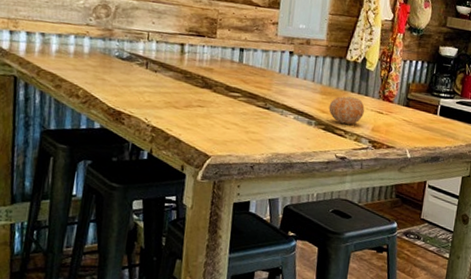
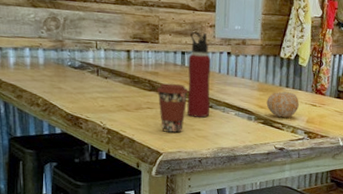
coffee cup: none [209,81,245,135] -> present [156,83,189,133]
water bottle: none [241,28,272,120] -> present [187,32,211,118]

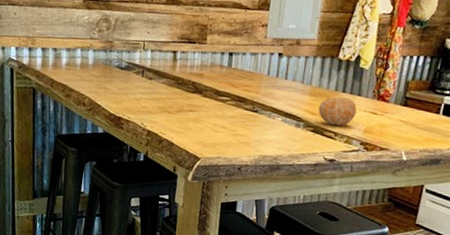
coffee cup: present [156,83,189,133] -> none [200,85,234,138]
water bottle: present [187,32,211,118] -> none [229,32,260,123]

